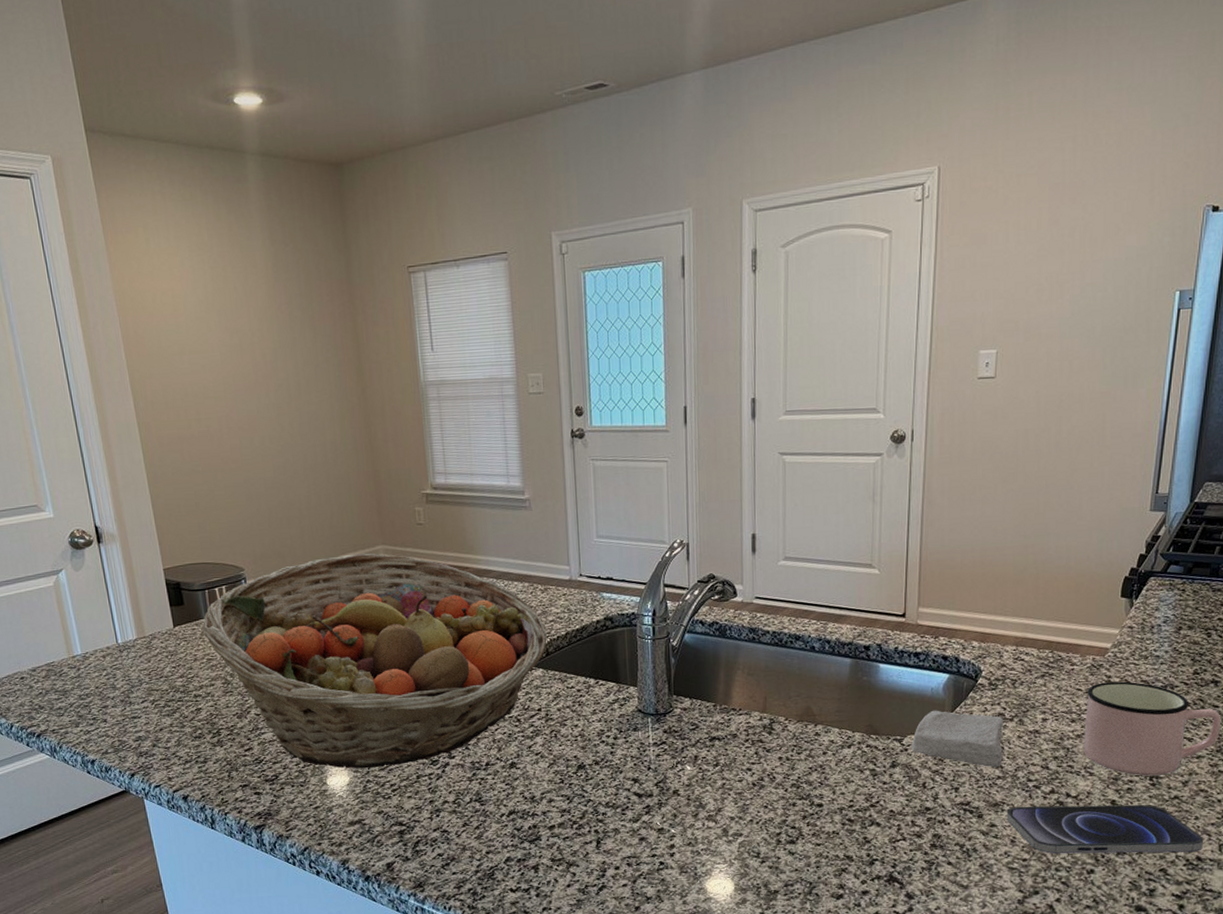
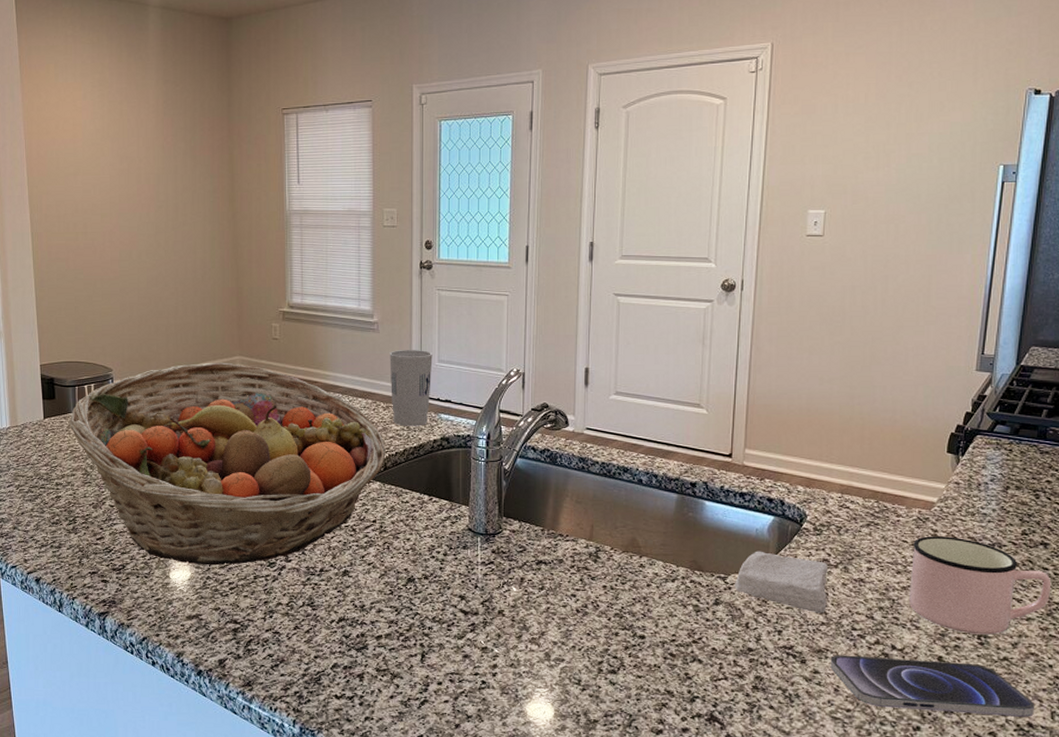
cup: none [544,526,591,609] -> present [389,350,433,426]

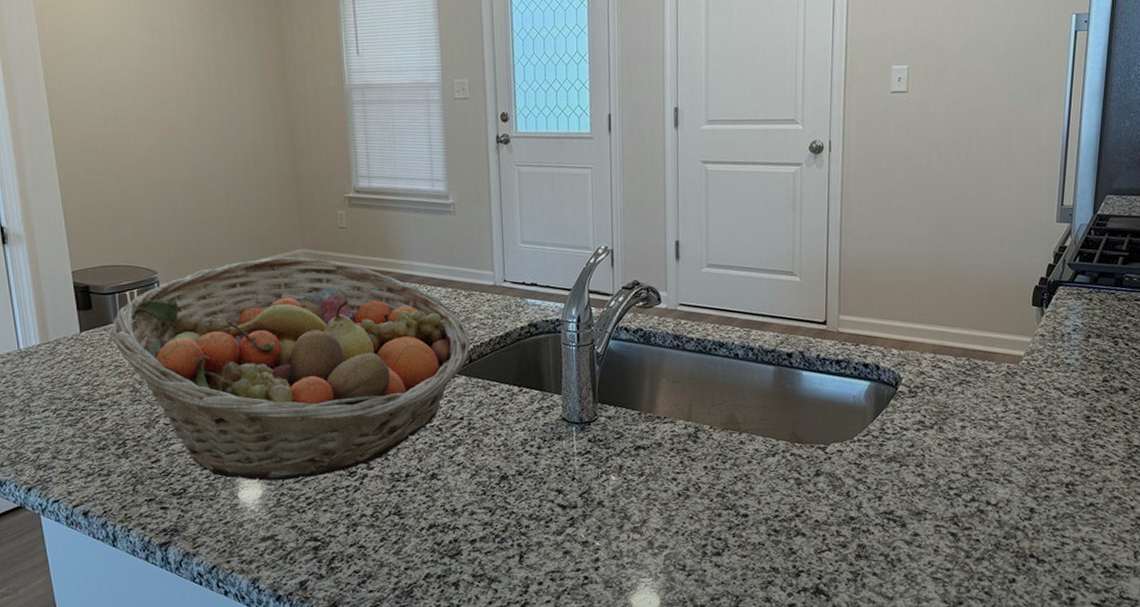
cup: present [389,350,433,426] -> none [468,231,515,315]
soap bar: present [735,551,828,614] -> none [834,417,924,476]
smartphone: present [830,655,1035,717] -> none [929,512,1120,563]
mug: present [908,536,1052,635] -> none [1000,389,1131,484]

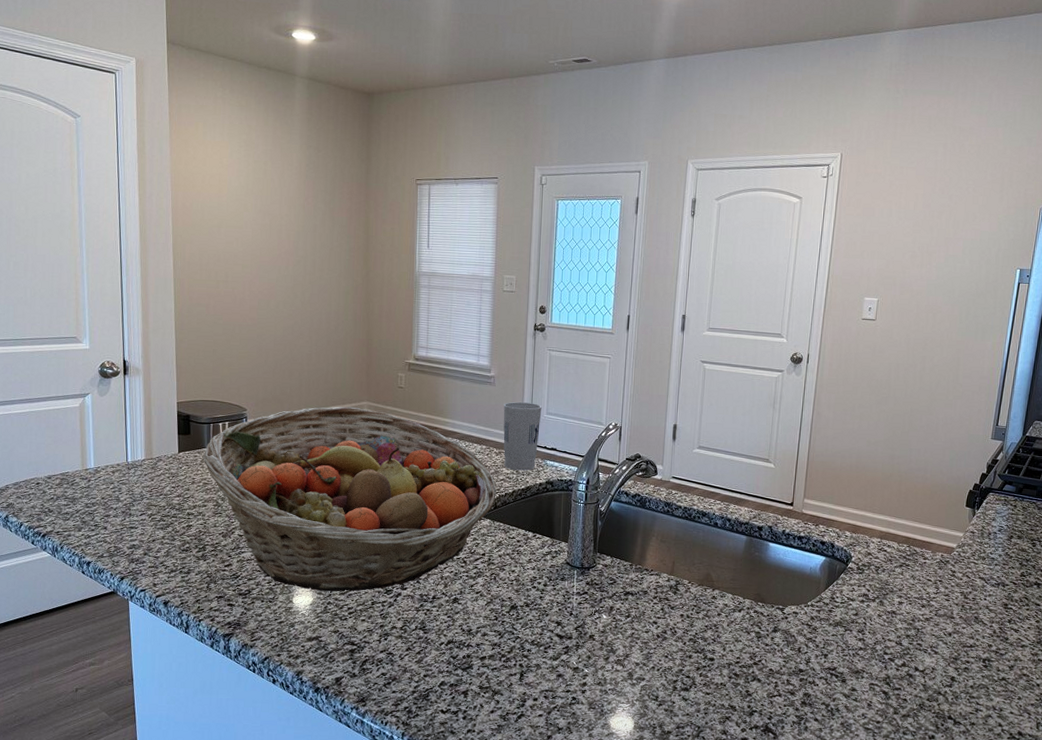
cup: none [468,231,515,315] -> present [503,402,542,471]

